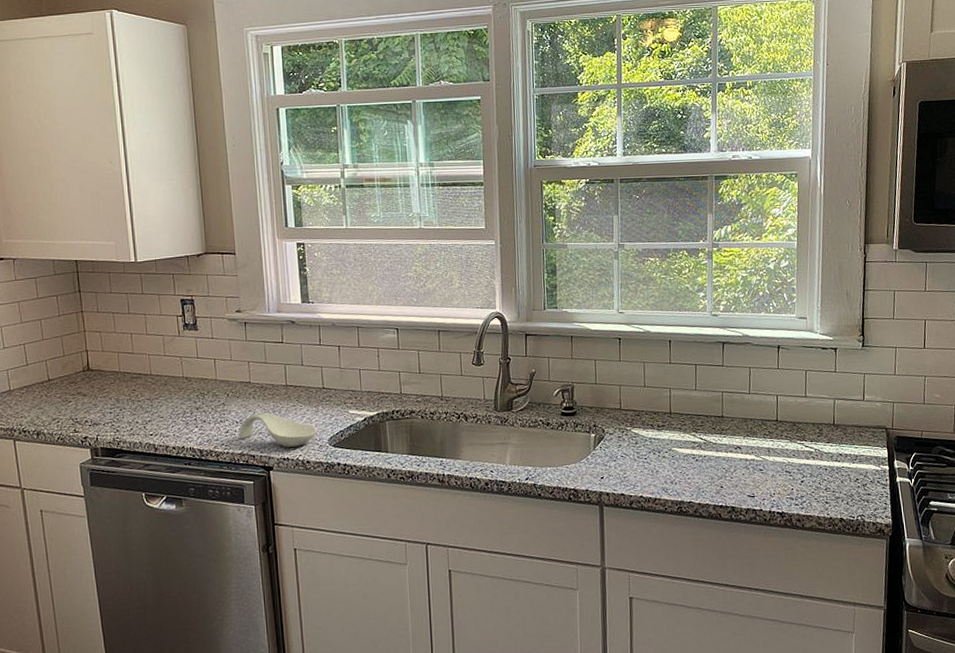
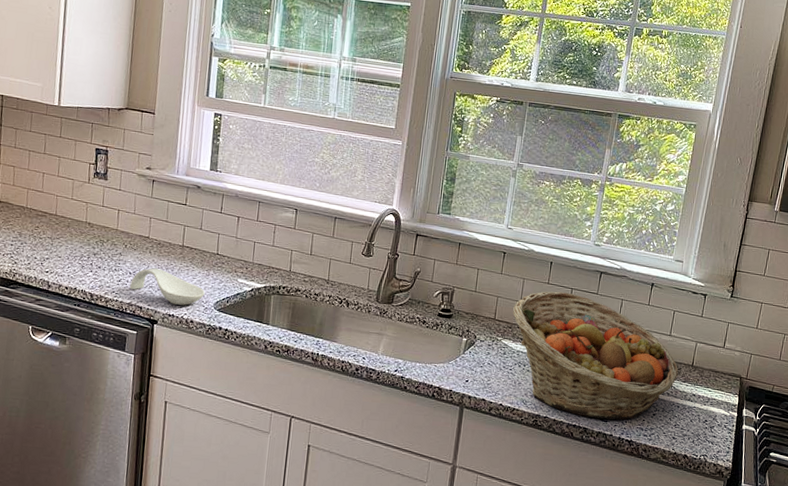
fruit basket: none [638,369,820,496] -> present [513,291,678,420]

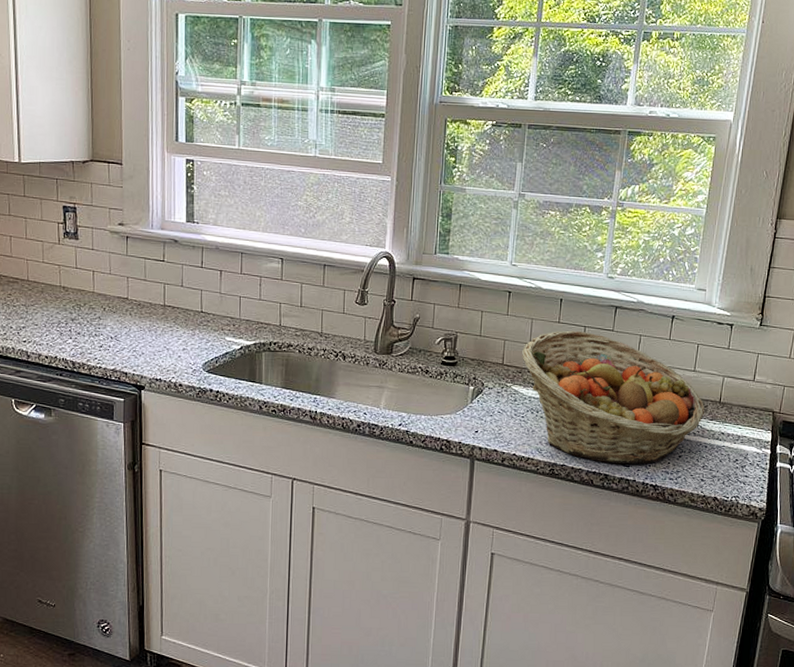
spoon rest: present [130,268,205,305] -> none [113,331,192,368]

